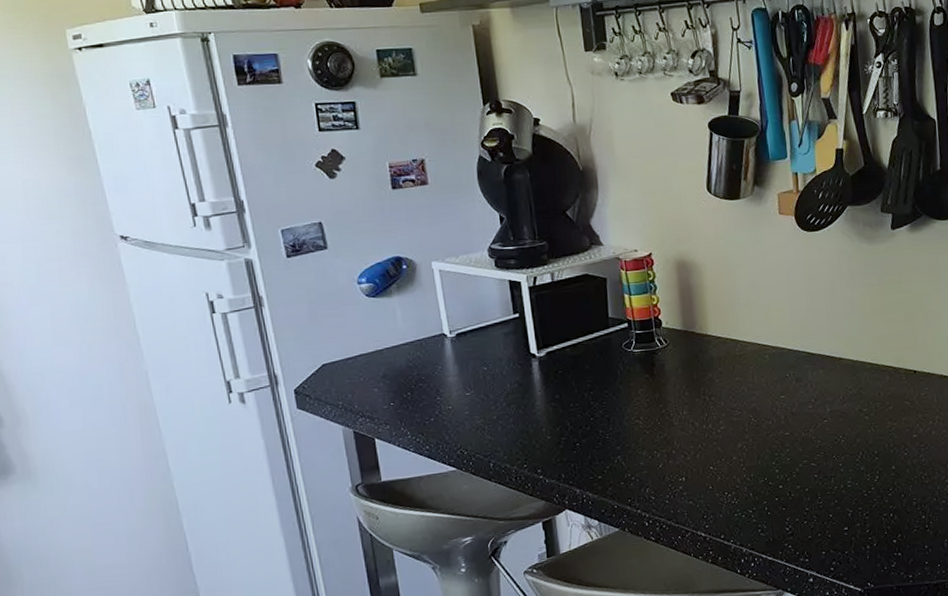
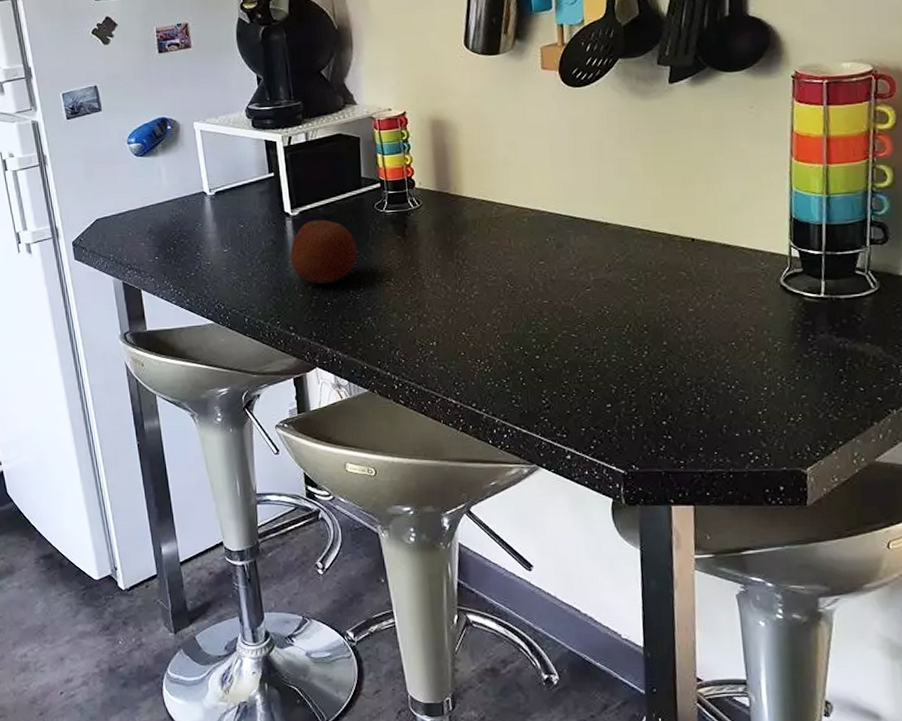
fruit: none [536,360,606,425] -> present [290,219,358,284]

